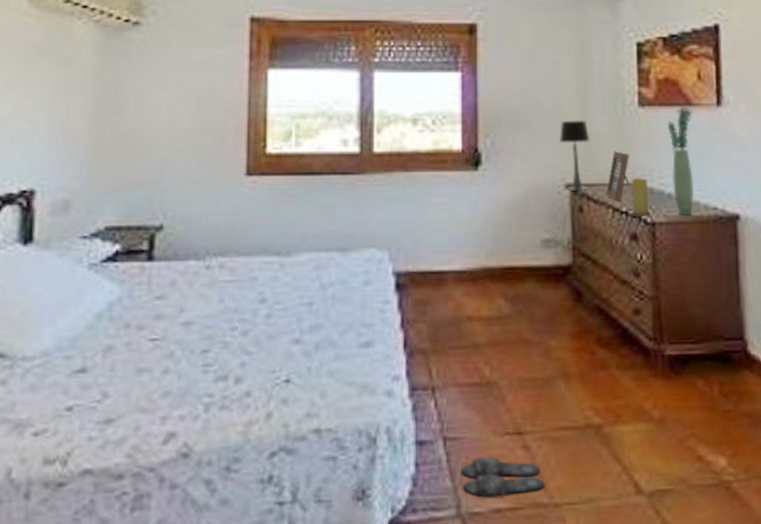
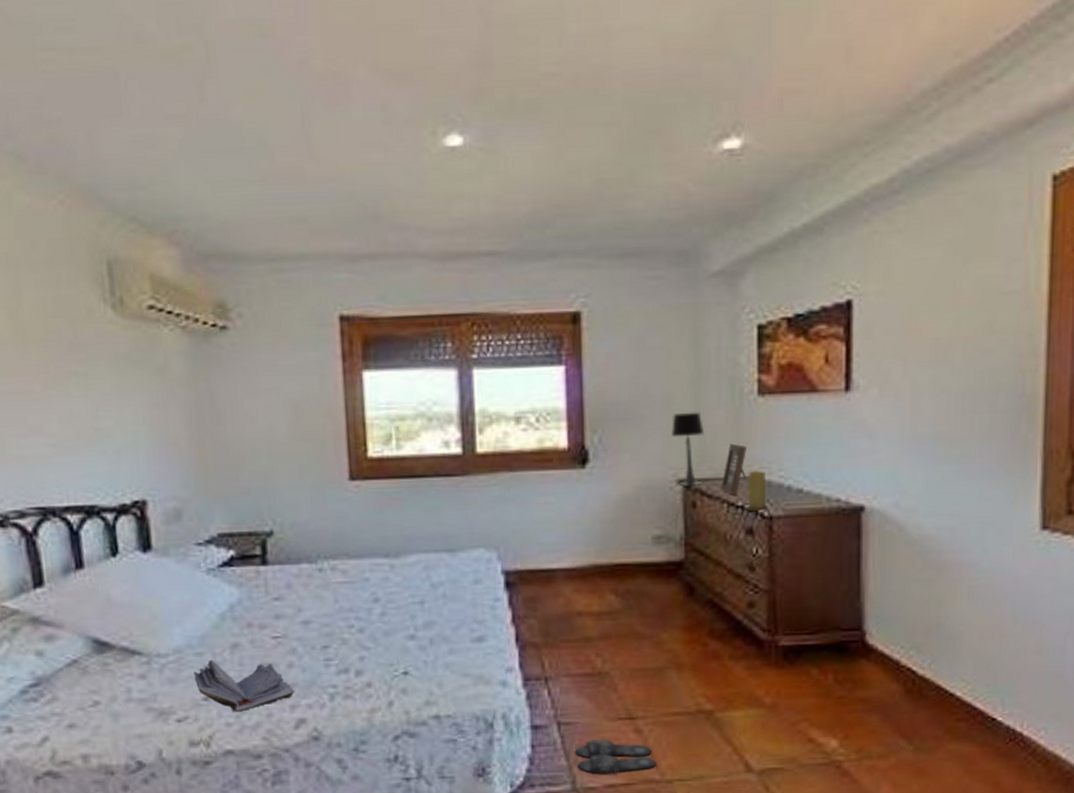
book: none [59,364,168,424] -> present [194,659,295,712]
vase: present [667,103,694,217] -> none [789,389,818,510]

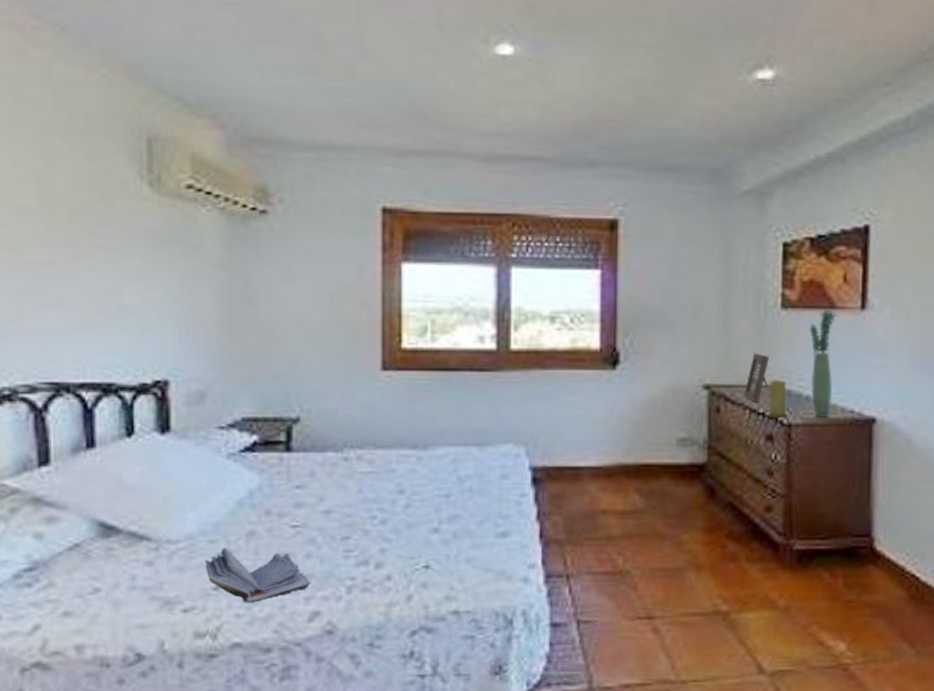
slippers: present [575,739,656,775] -> none [593,639,672,674]
table lamp: present [672,412,705,488] -> none [700,321,731,393]
vase: none [789,389,818,510] -> present [809,305,837,419]

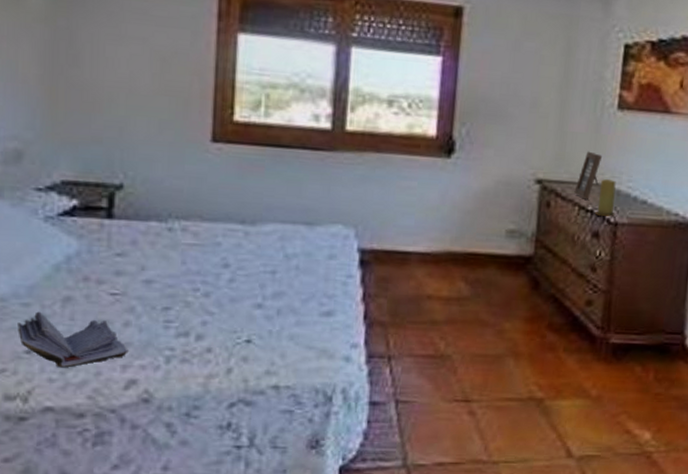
vase: present [809,305,837,419] -> none [639,110,670,220]

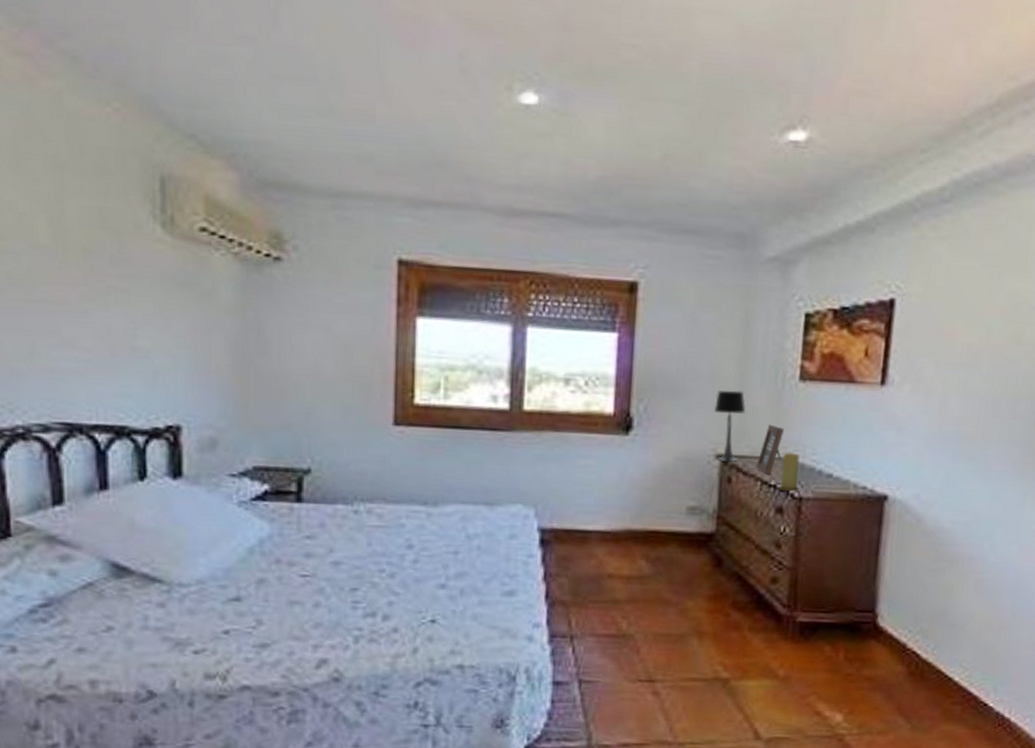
book: present [18,311,129,368] -> none [216,593,319,648]
table lamp: none [535,116,566,188] -> present [714,390,746,463]

